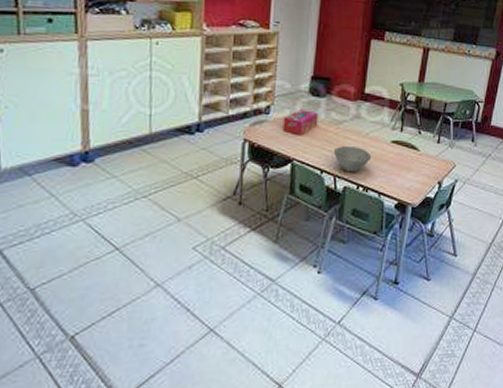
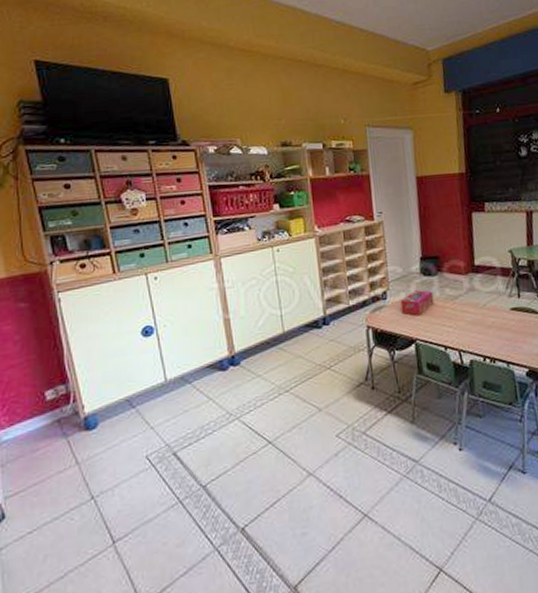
bowl: present [333,145,372,173] -> none [453,318,493,346]

